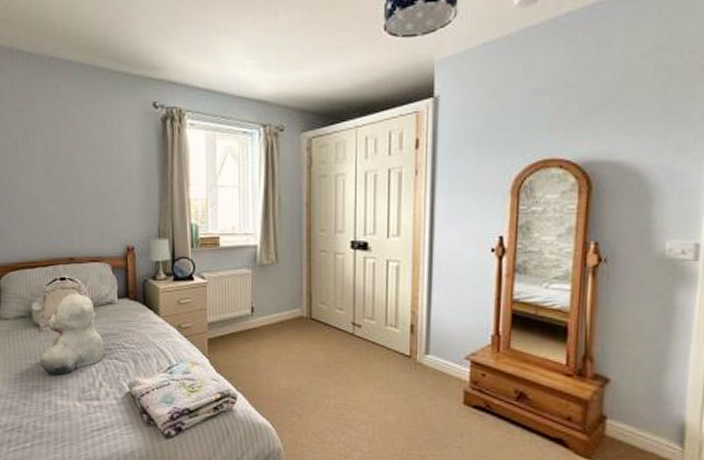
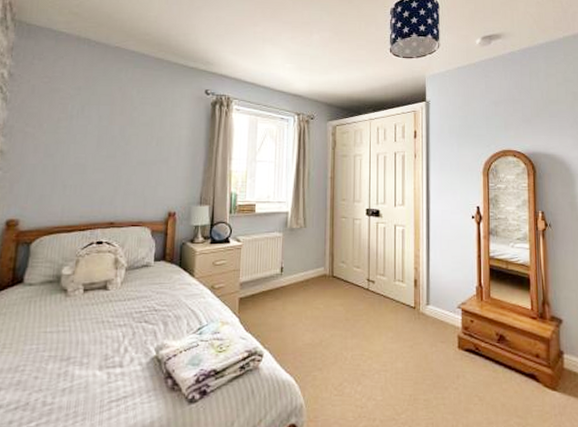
teddy bear: present [39,293,105,376] -> none [61,256,135,344]

